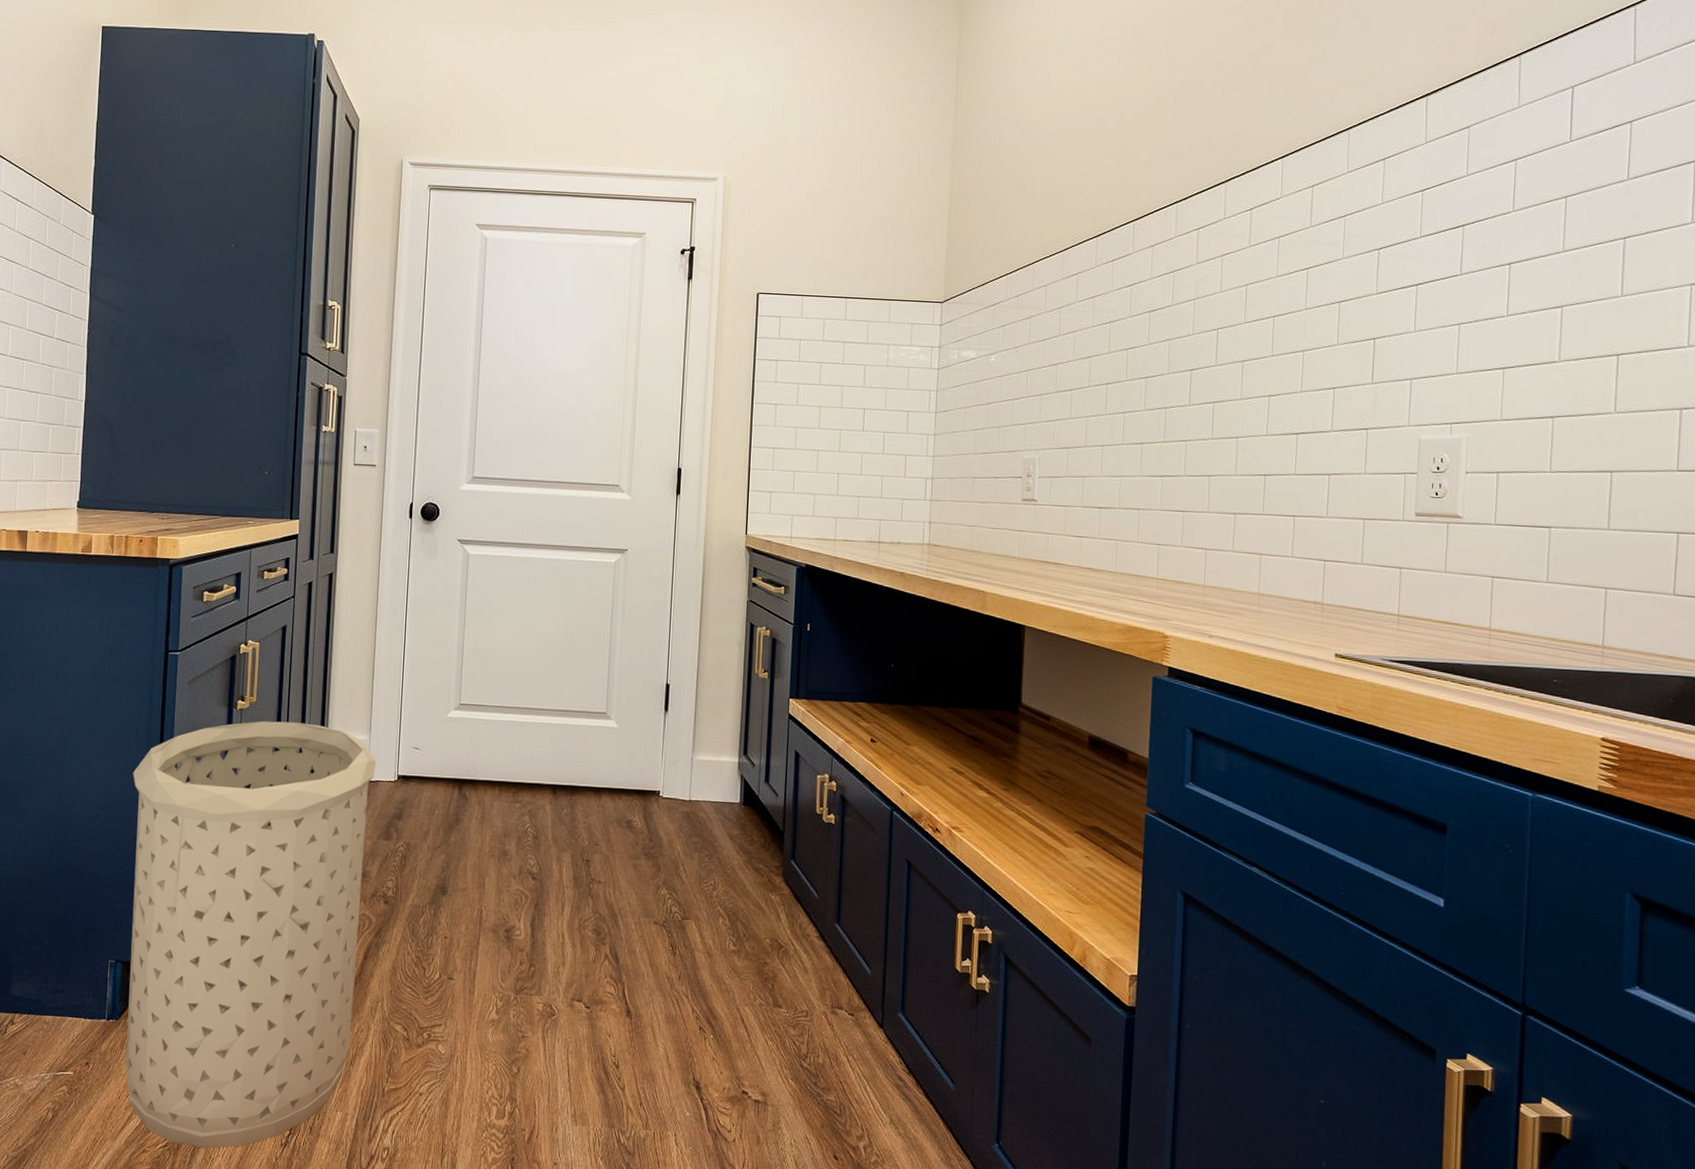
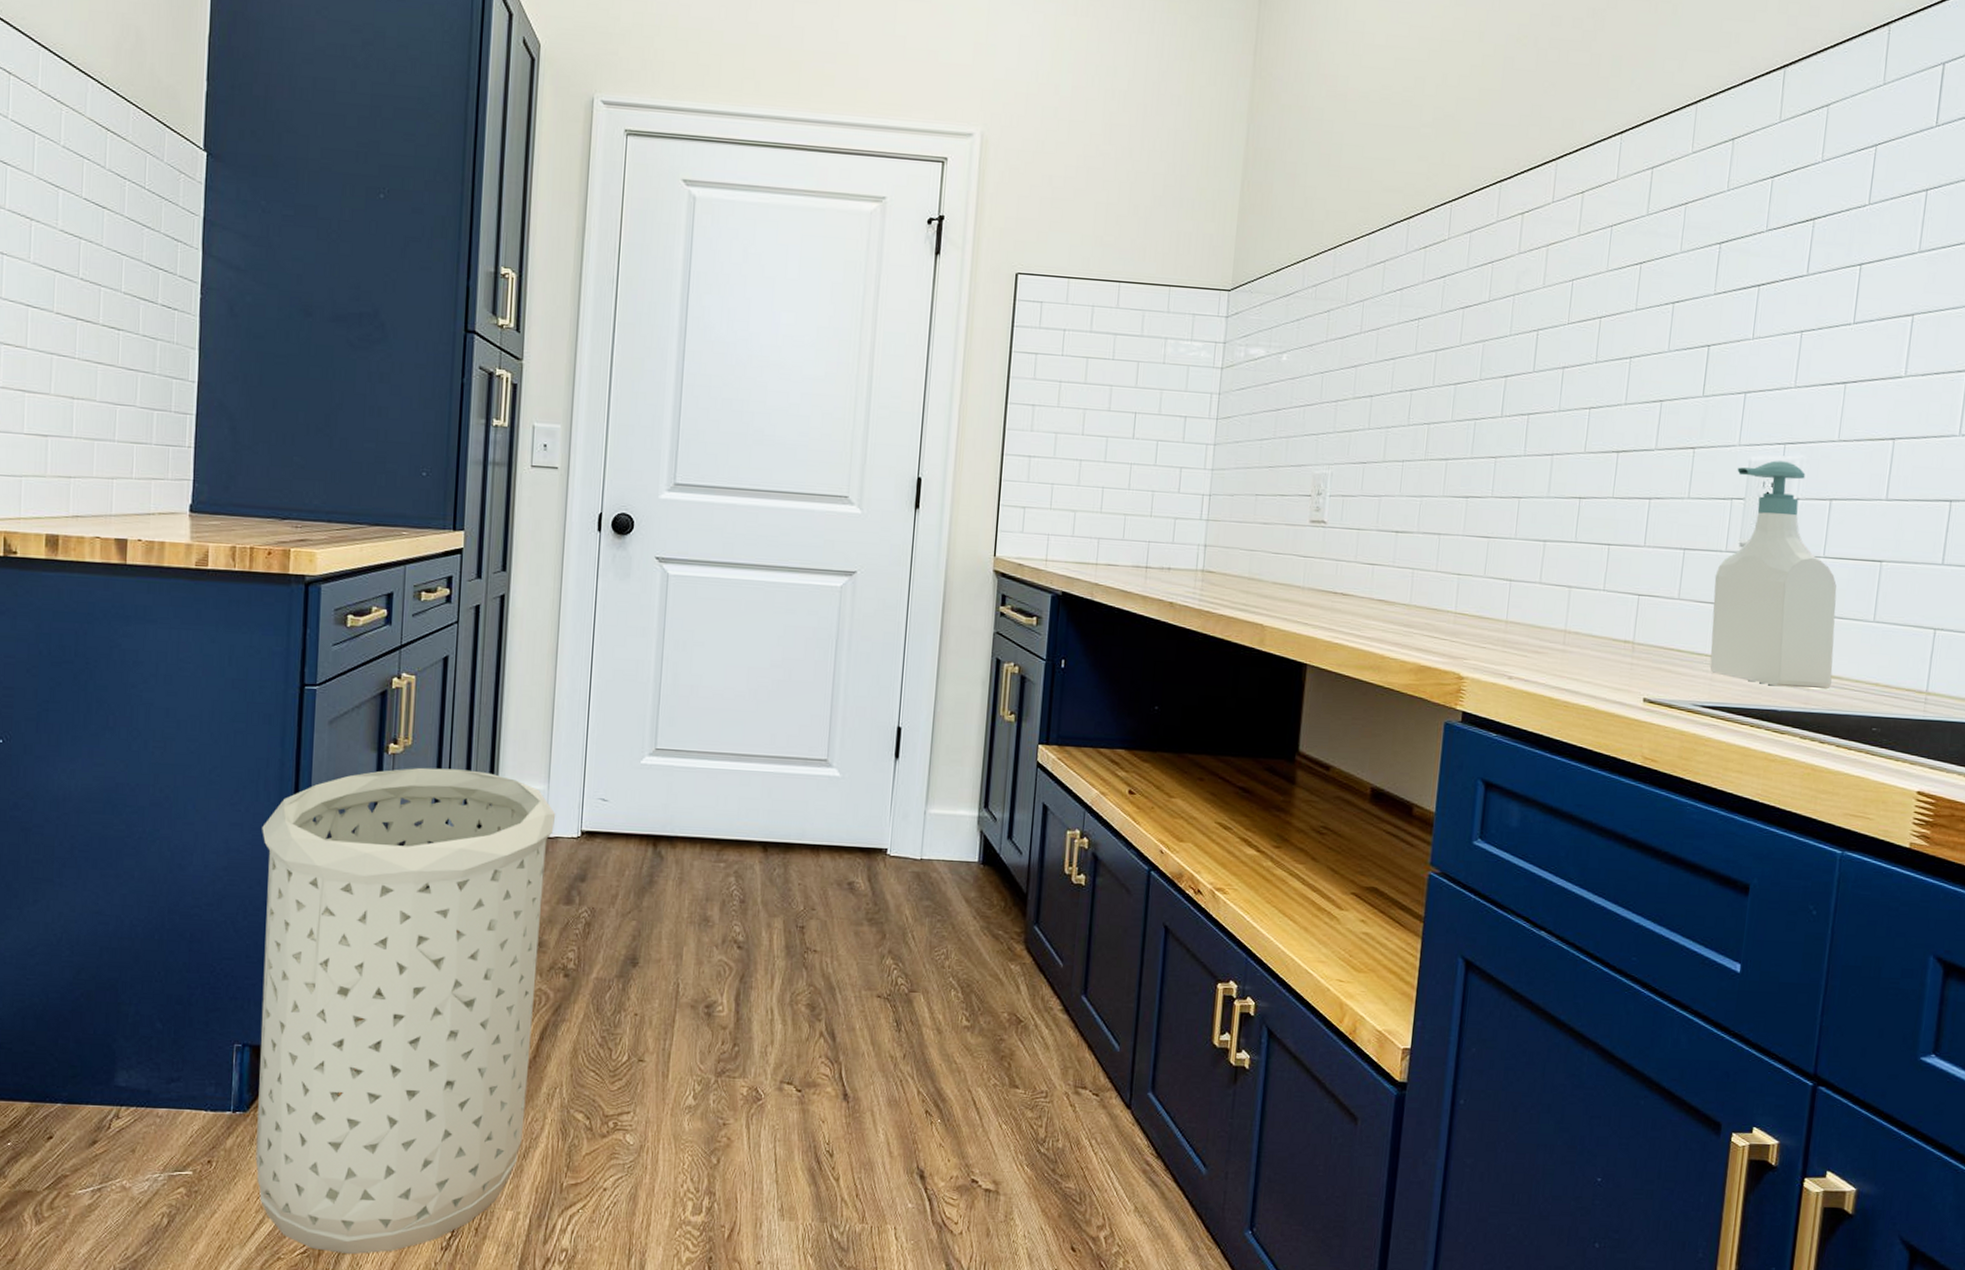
soap bottle: none [1394,439,1511,645] -> present [1710,460,1837,690]

